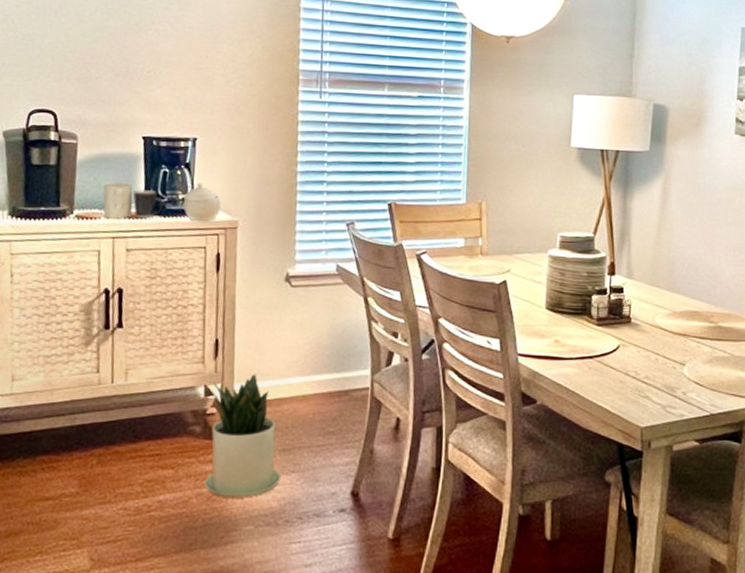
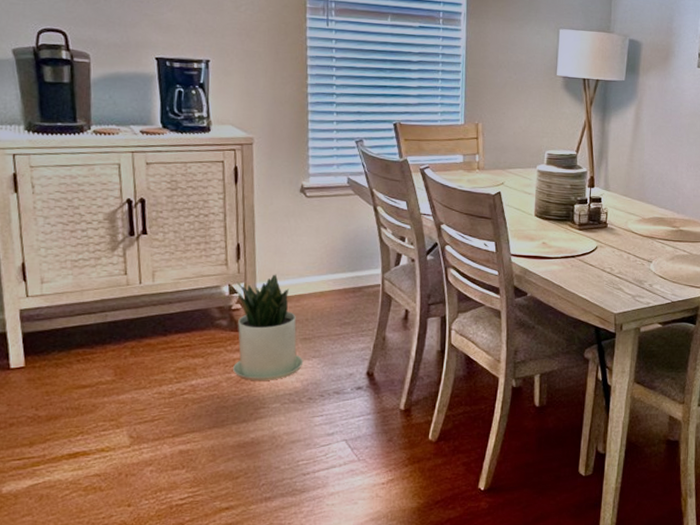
cup: present [103,182,133,219] -> none [119,100,150,135]
mug: present [132,190,163,219] -> none [149,107,180,135]
sugar bowl: present [183,182,221,222] -> none [199,102,236,138]

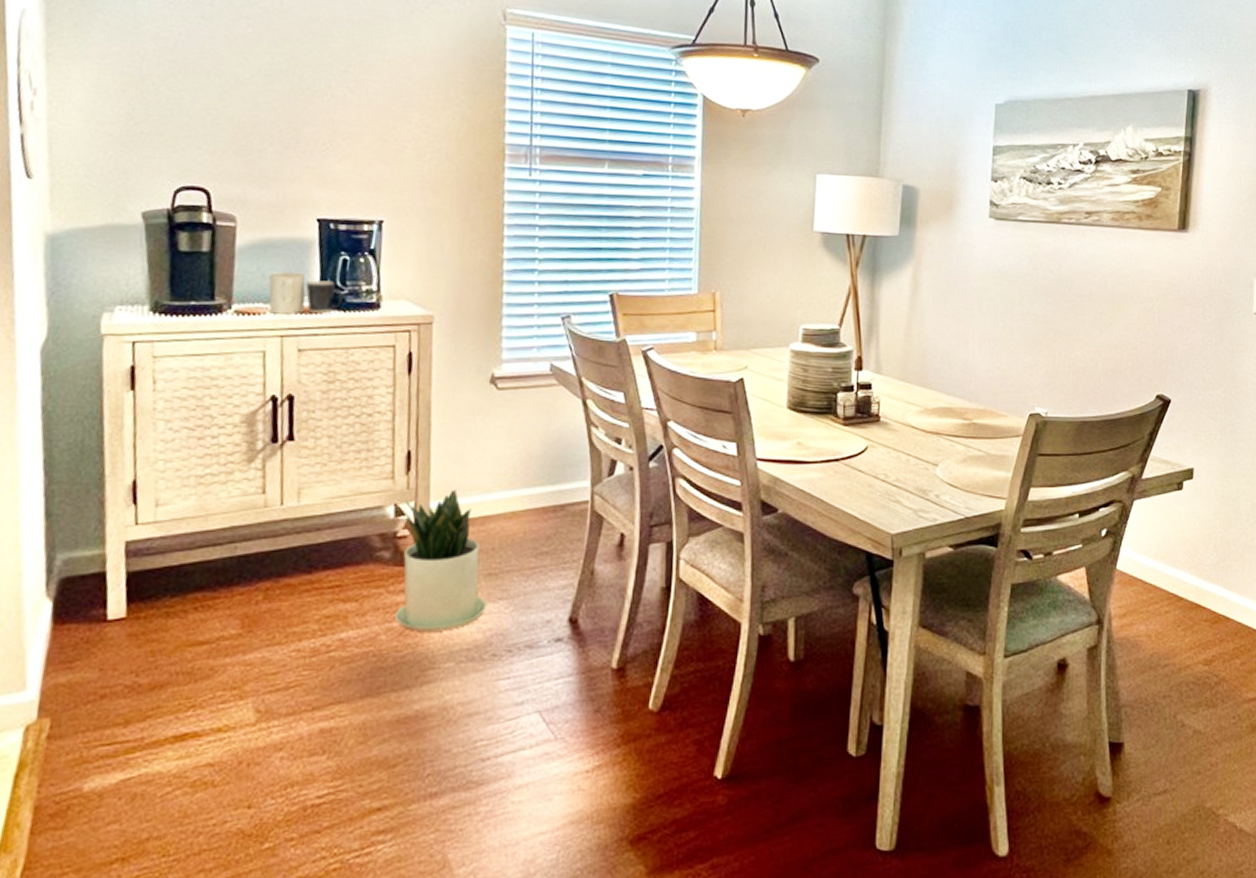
cup: none [119,100,150,135] -> present [268,271,306,315]
mug: none [149,107,180,135] -> present [305,280,343,314]

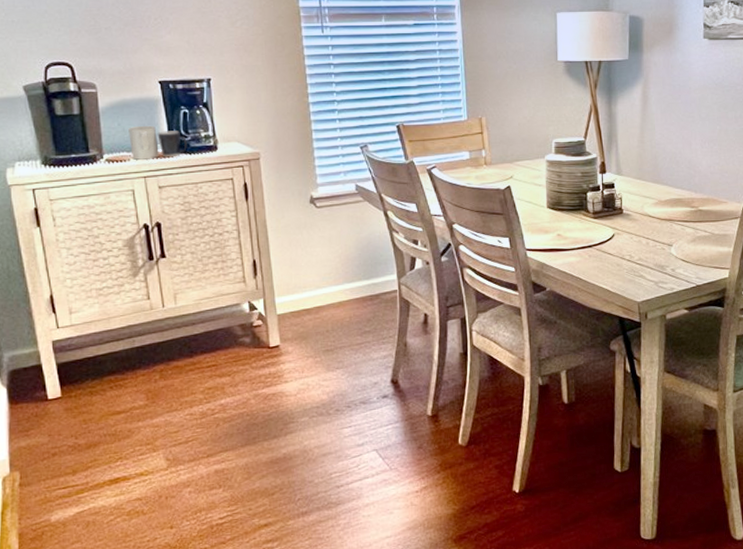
planter: present [395,489,488,631] -> none [256,287,328,396]

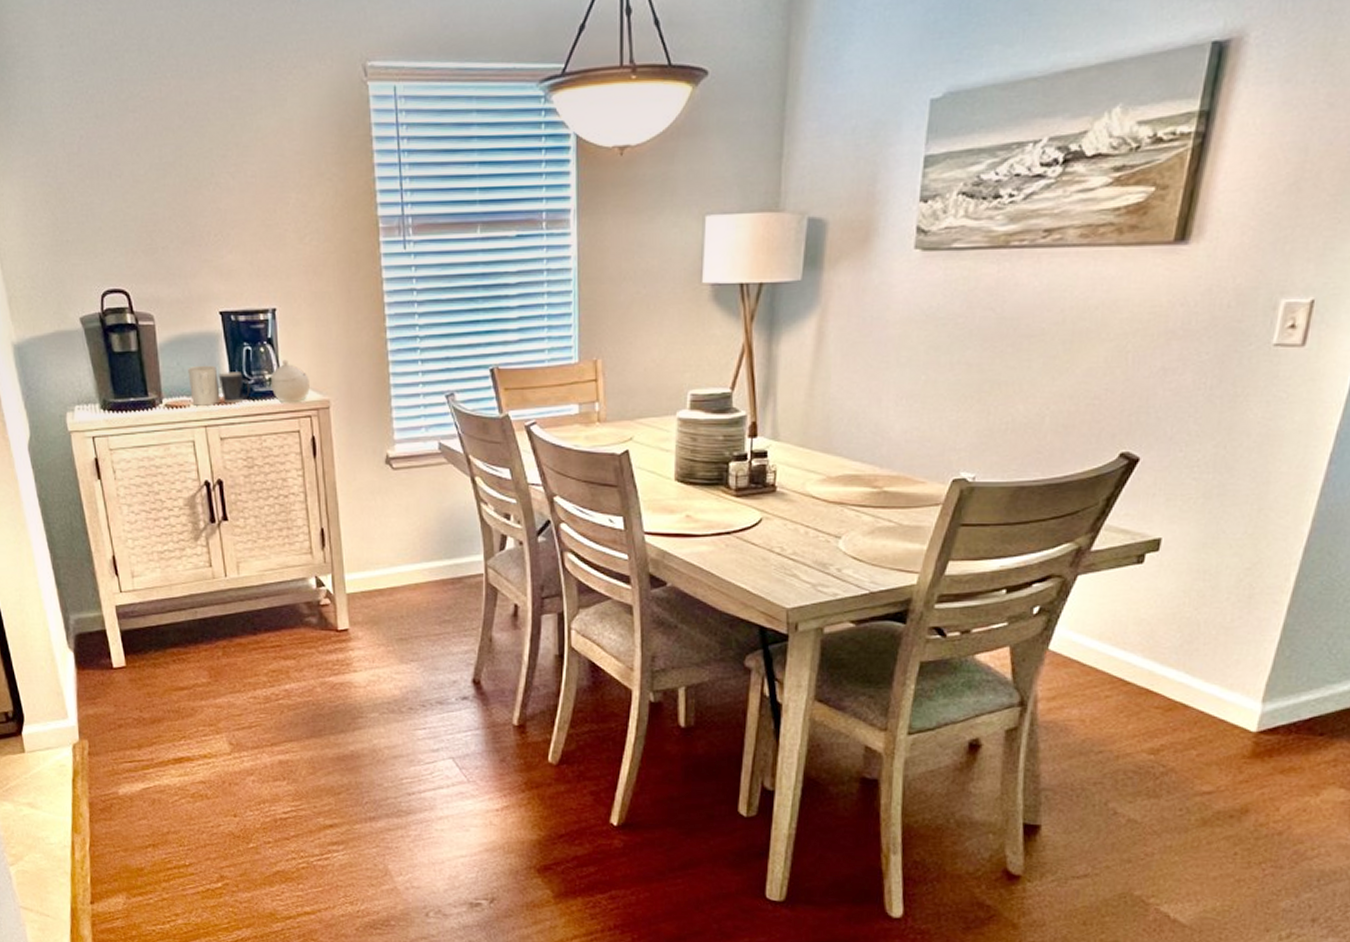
sugar bowl: none [206,120,242,156] -> present [270,359,310,403]

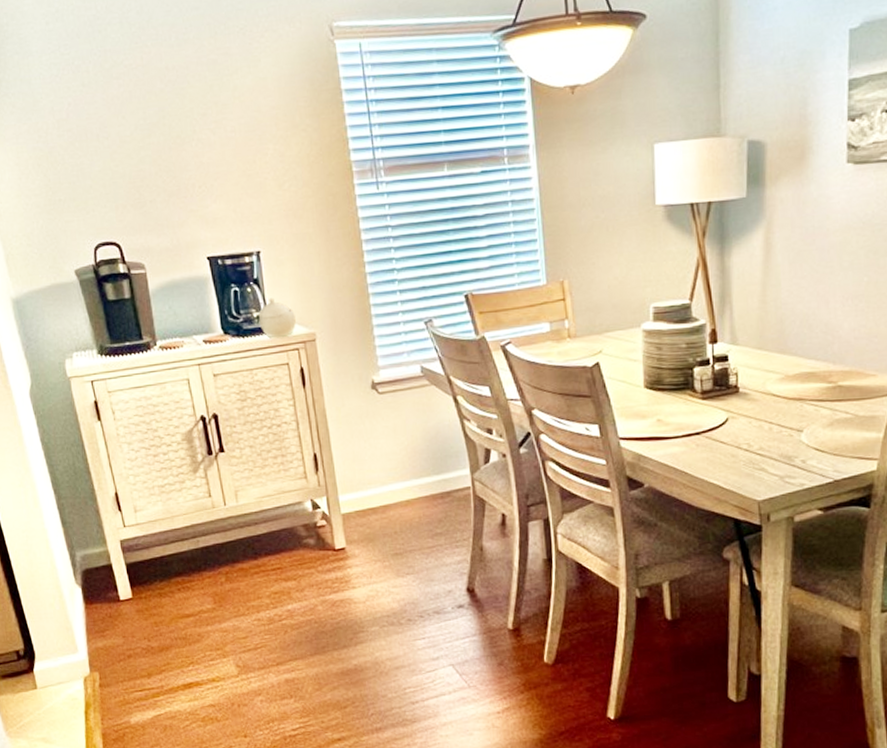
cup: present [188,365,220,406] -> none [180,307,212,346]
mug: present [218,372,250,404] -> none [208,311,240,342]

